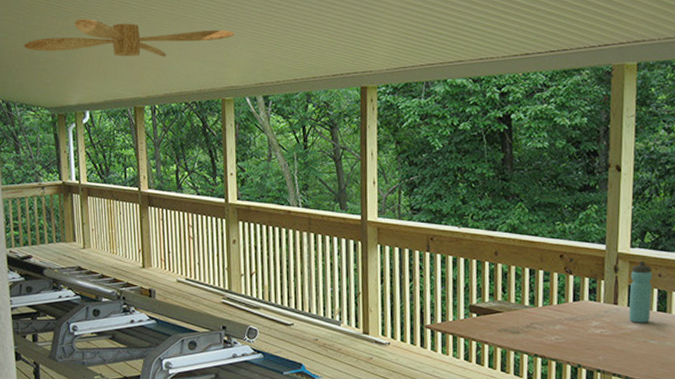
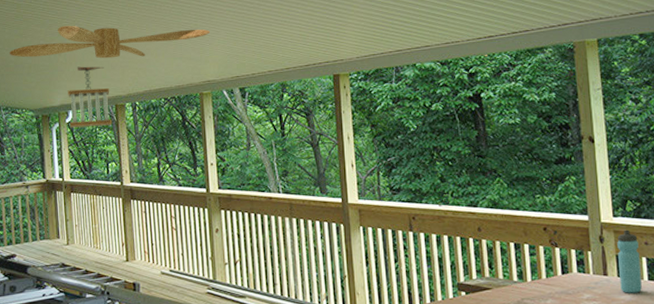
wind chime: none [85,64,131,129] -> present [68,66,112,128]

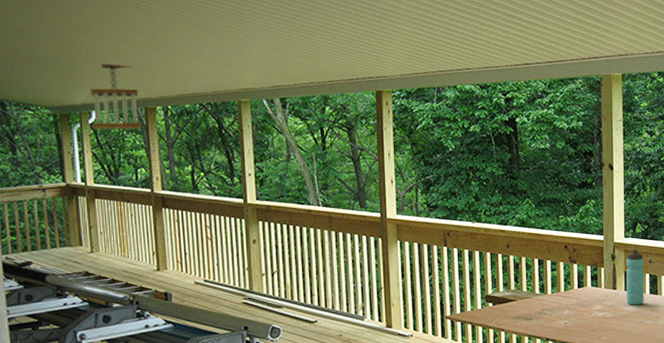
ceiling fan: present [10,25,210,59] -> none [21,17,249,58]

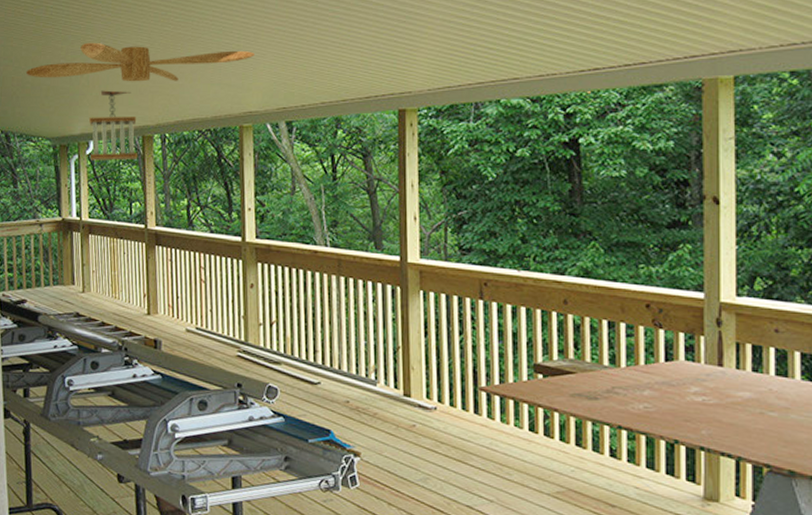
ceiling fan: none [21,17,249,58] -> present [26,42,254,82]
water bottle: present [626,249,644,305] -> none [739,312,766,390]

